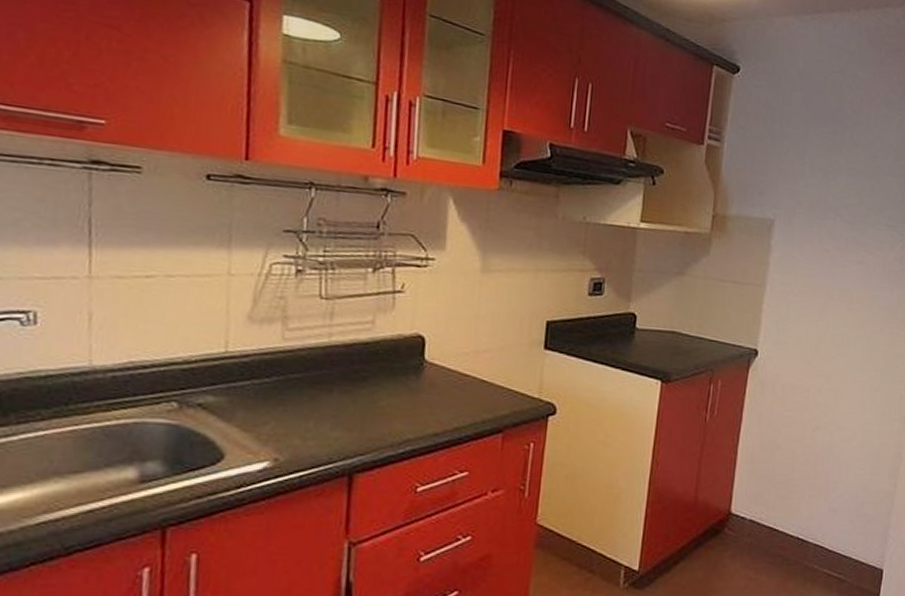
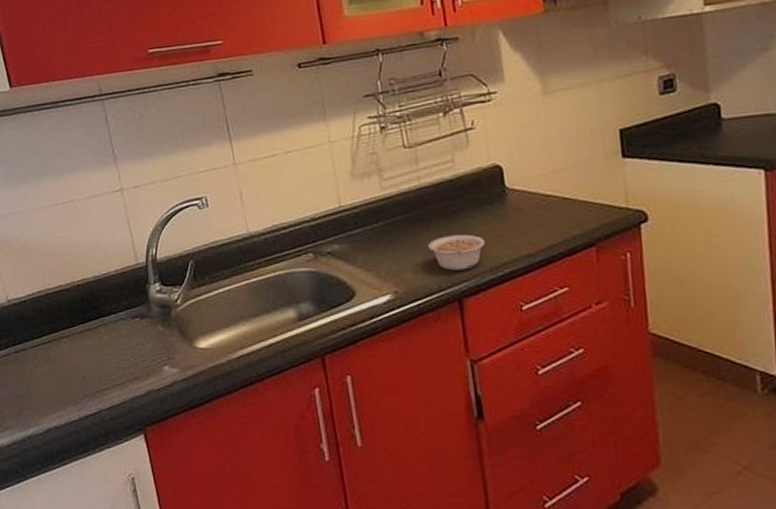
legume: none [325,402,391,443] -> present [427,234,485,271]

